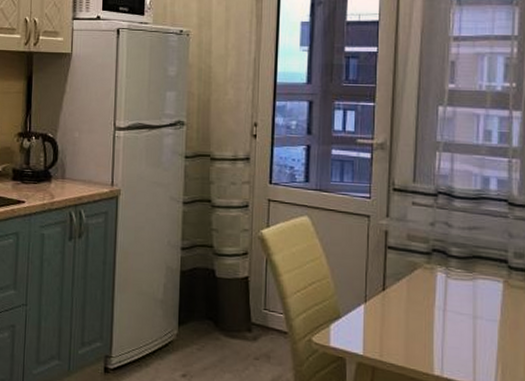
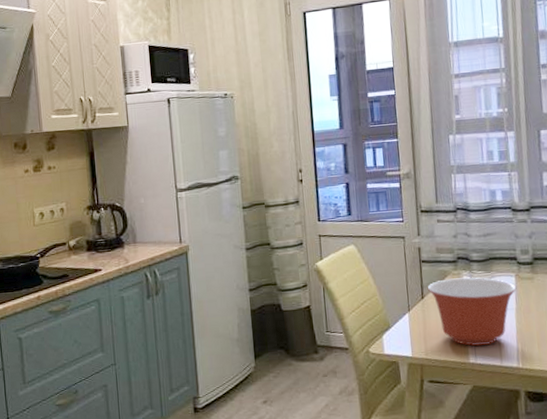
mixing bowl: none [390,272,504,358] -> present [427,277,517,346]

